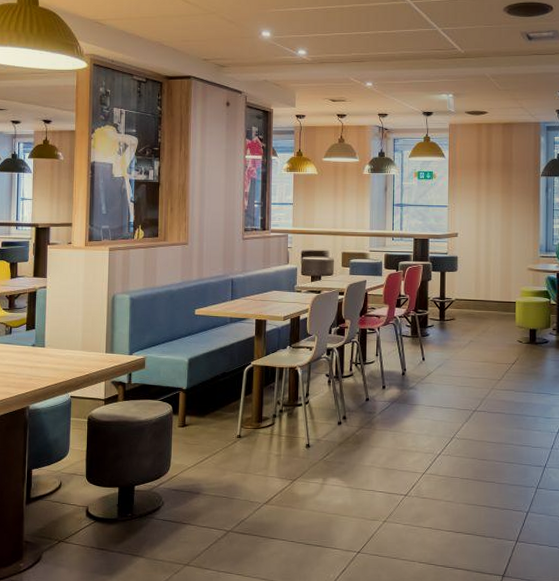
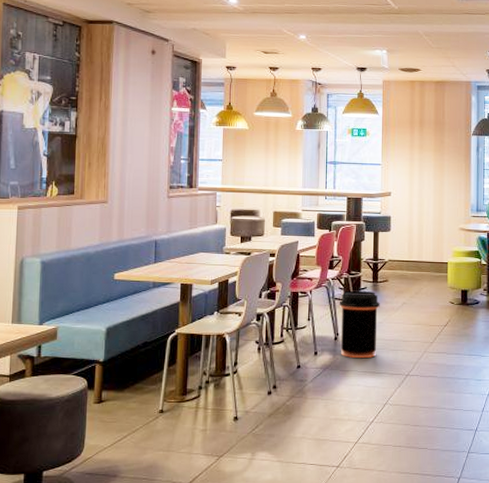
trash can: none [406,328,447,393] -> present [339,290,380,358]

